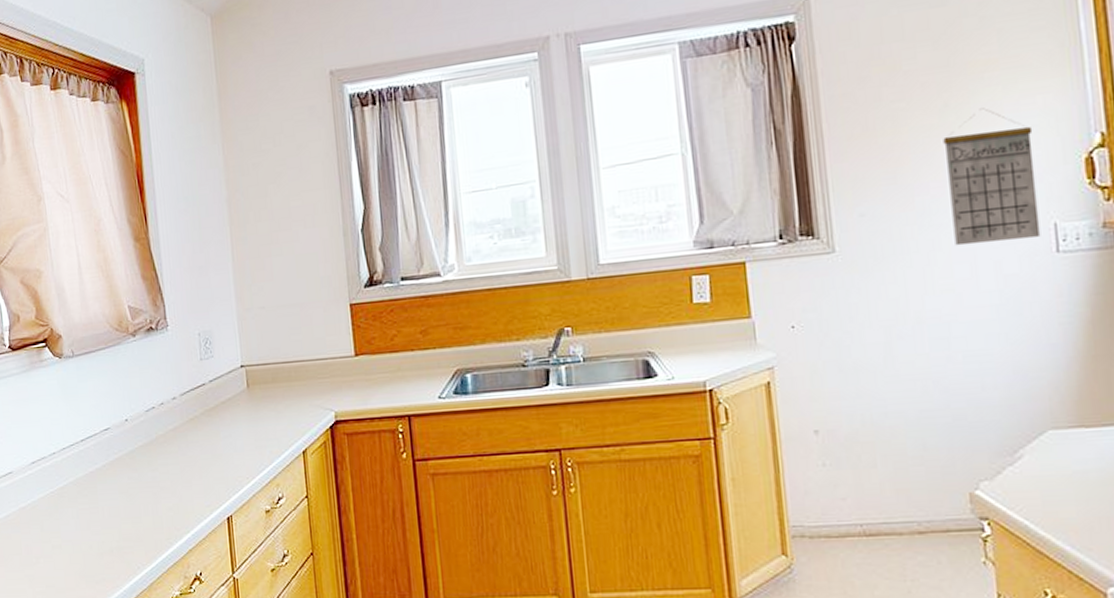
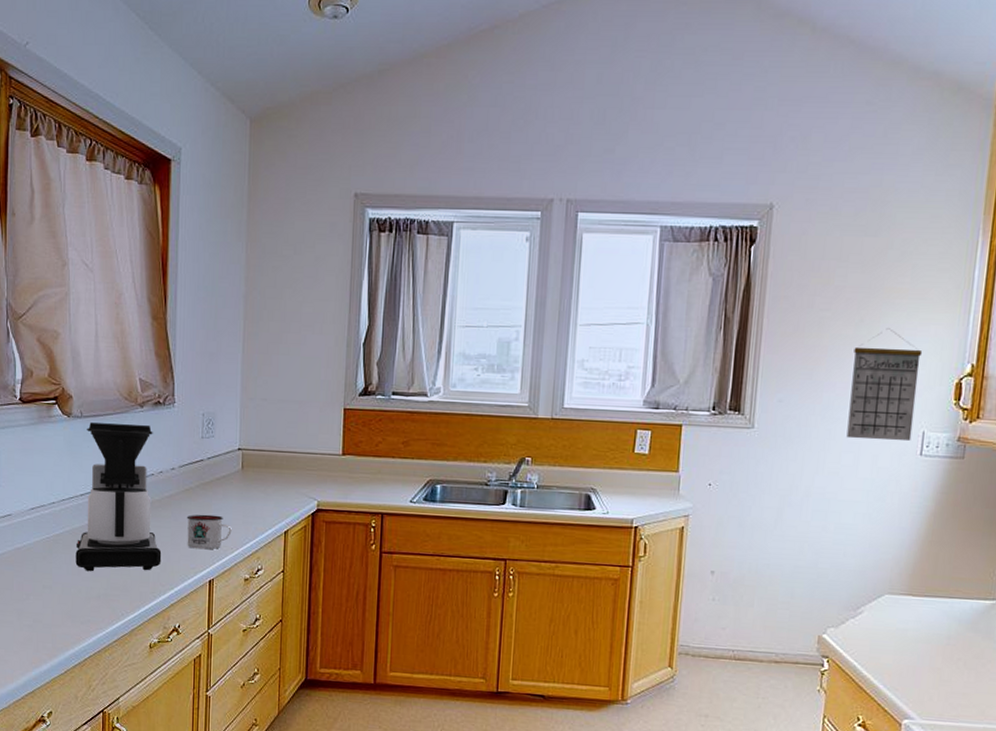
coffee maker: none [80,355,174,524] -> present [75,422,162,572]
mug: none [194,443,245,484] -> present [186,514,232,550]

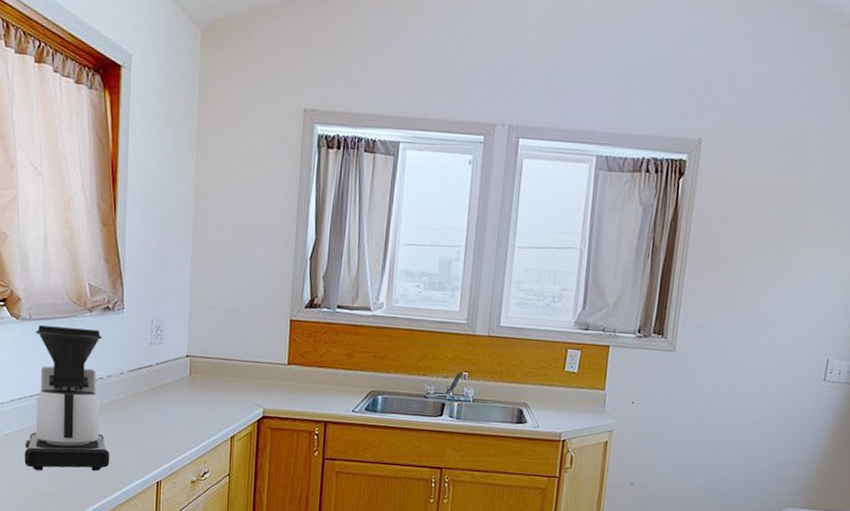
mug: present [186,514,232,550] -> none [135,418,179,453]
calendar: present [846,328,923,442] -> none [758,261,831,368]

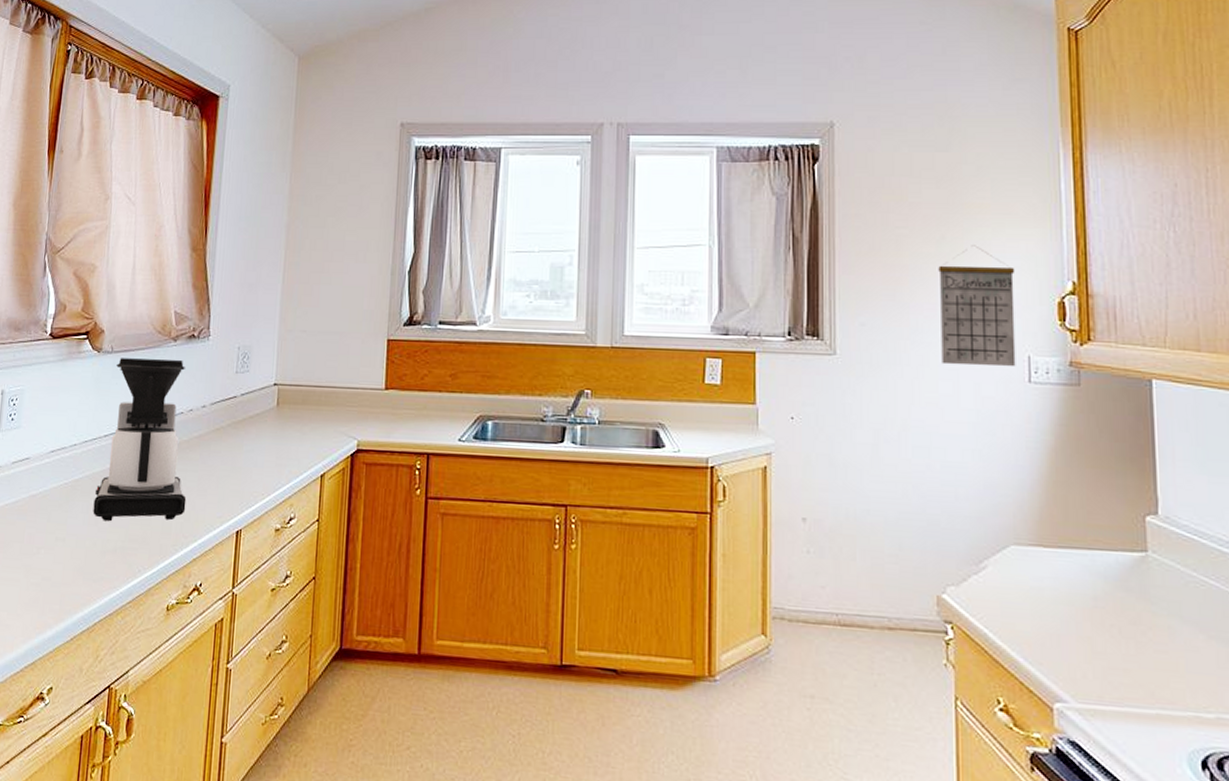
calendar: none [758,261,831,368] -> present [938,245,1016,367]

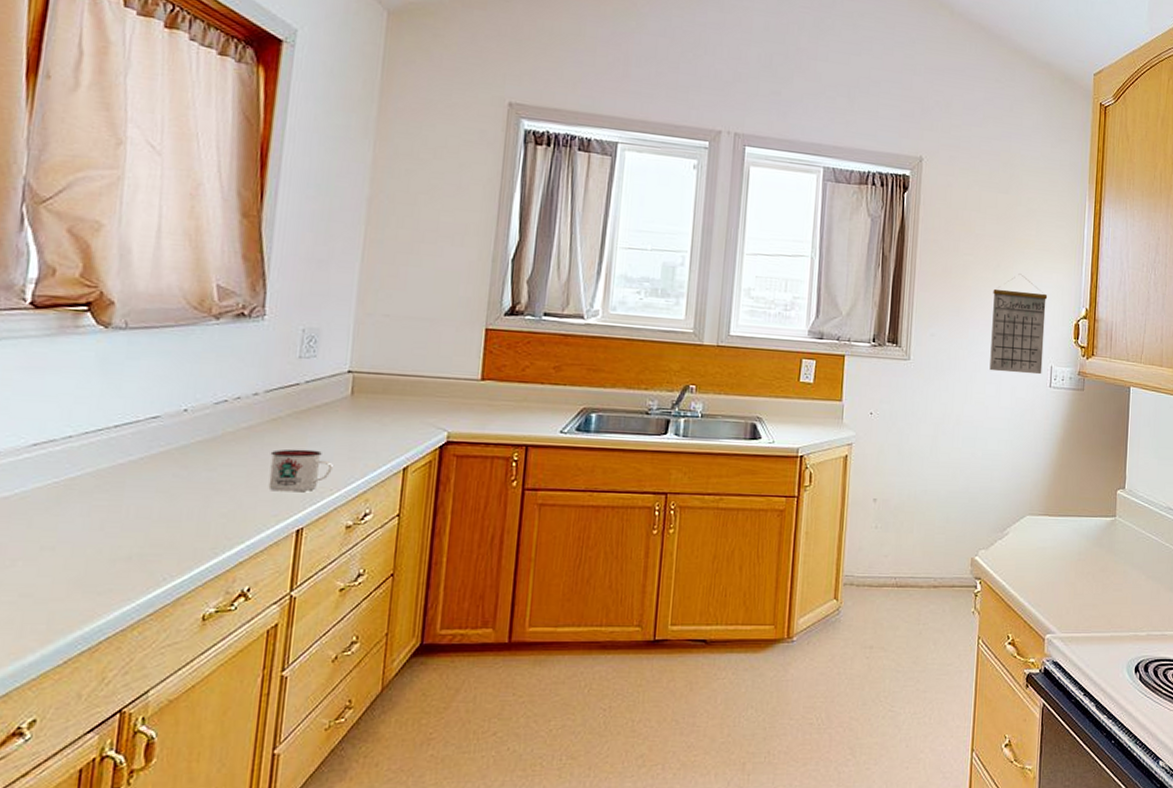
coffee maker: present [93,358,186,522] -> none [97,335,231,525]
mug: none [214,456,264,496] -> present [268,449,333,492]

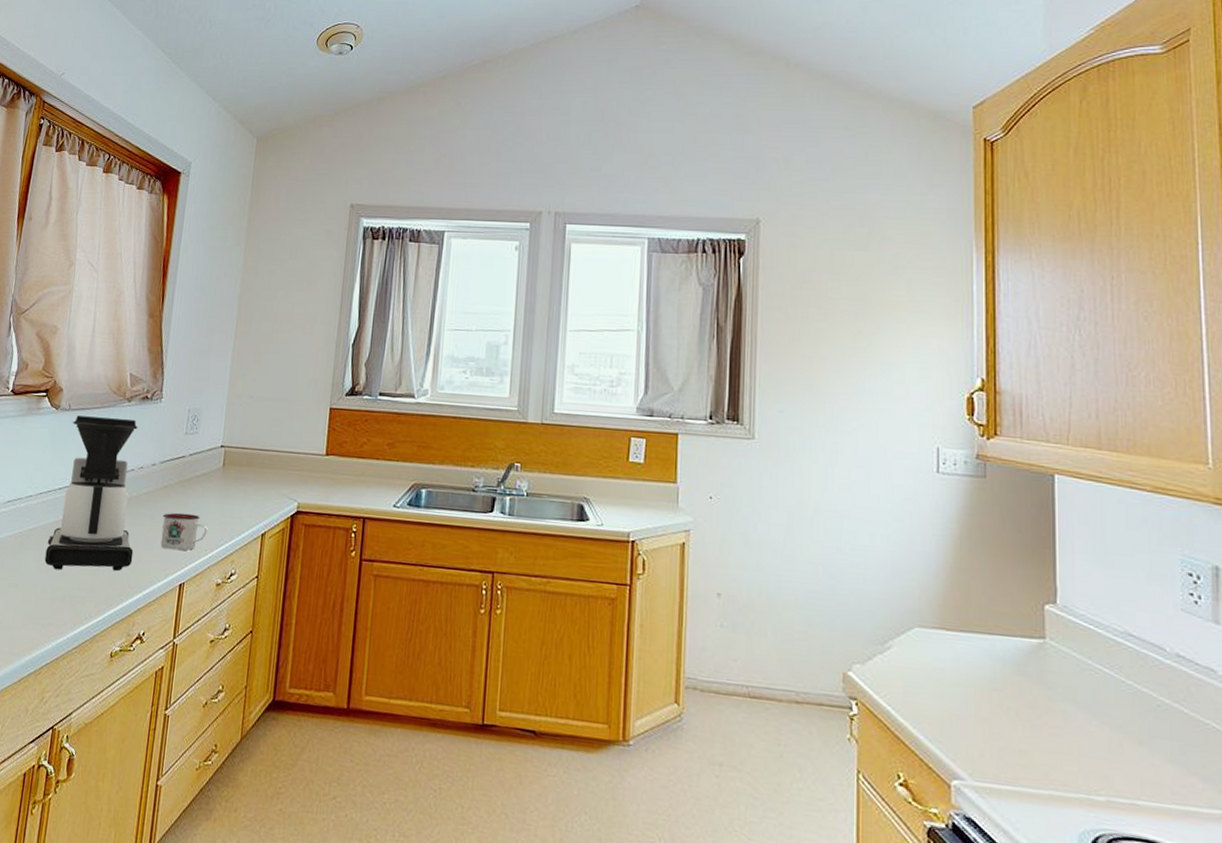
coffee maker: none [97,335,231,525] -> present [44,415,138,572]
calendar: present [989,273,1048,375] -> none [854,340,927,458]

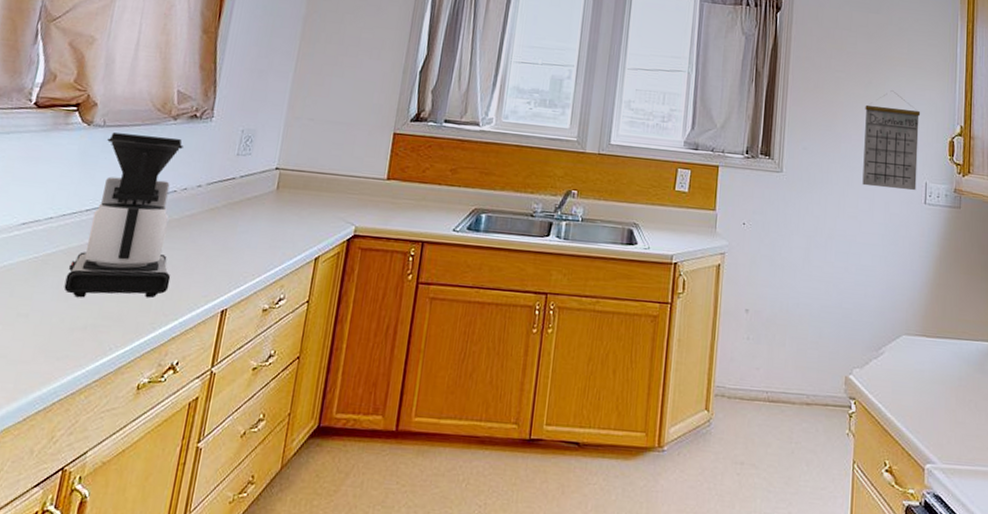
mug: present [160,512,208,551] -> none [202,236,257,276]
calendar: none [854,340,927,458] -> present [862,90,921,191]

